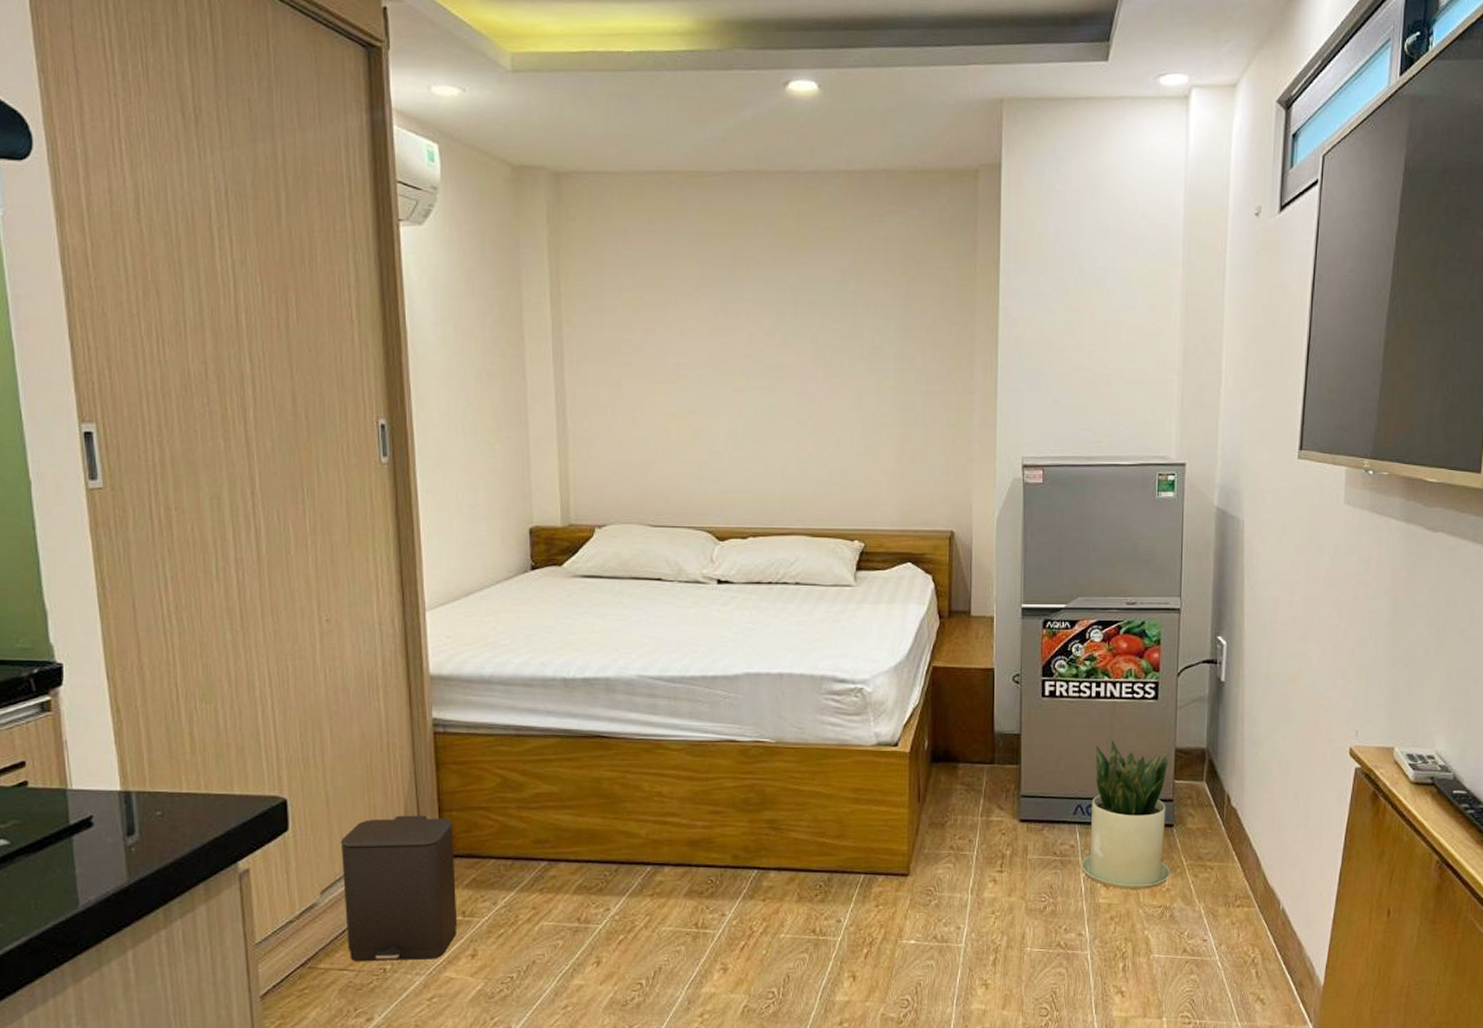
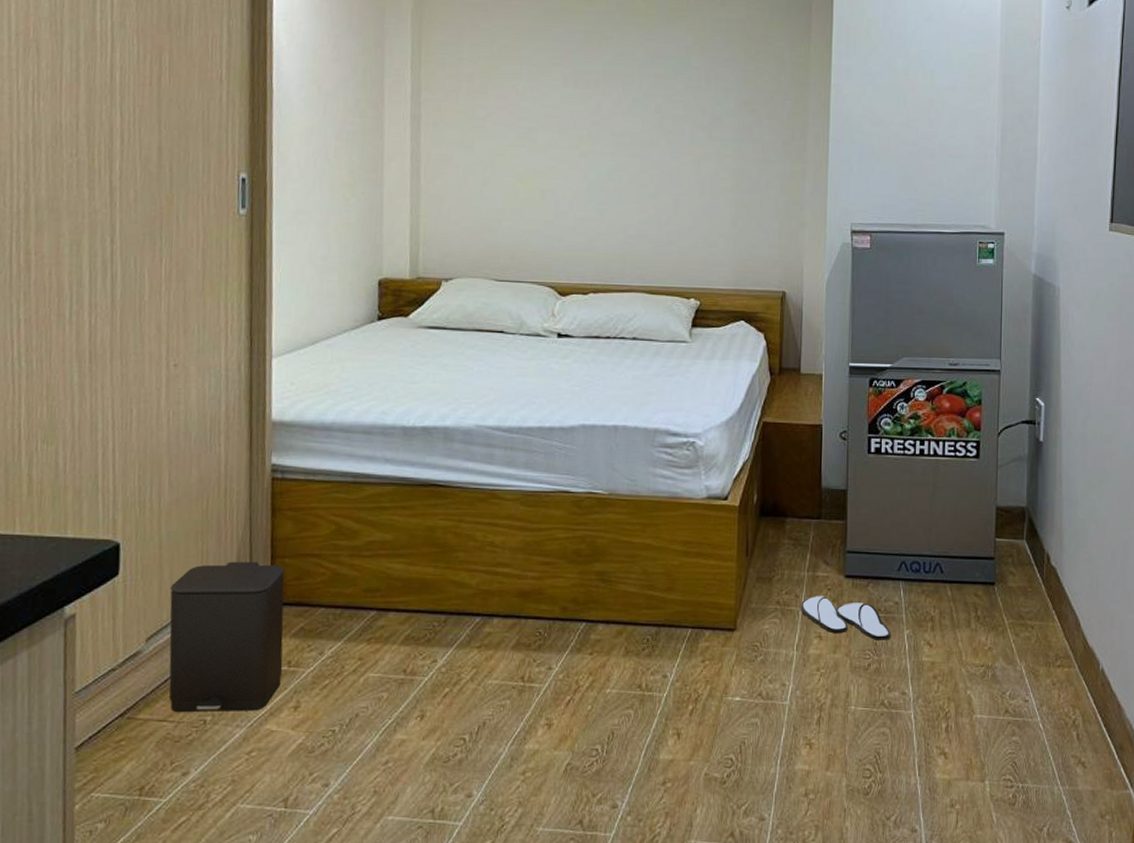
slippers: none [974,840,1068,883] -> present [800,596,892,640]
planter: present [1080,739,1171,890] -> none [904,497,992,648]

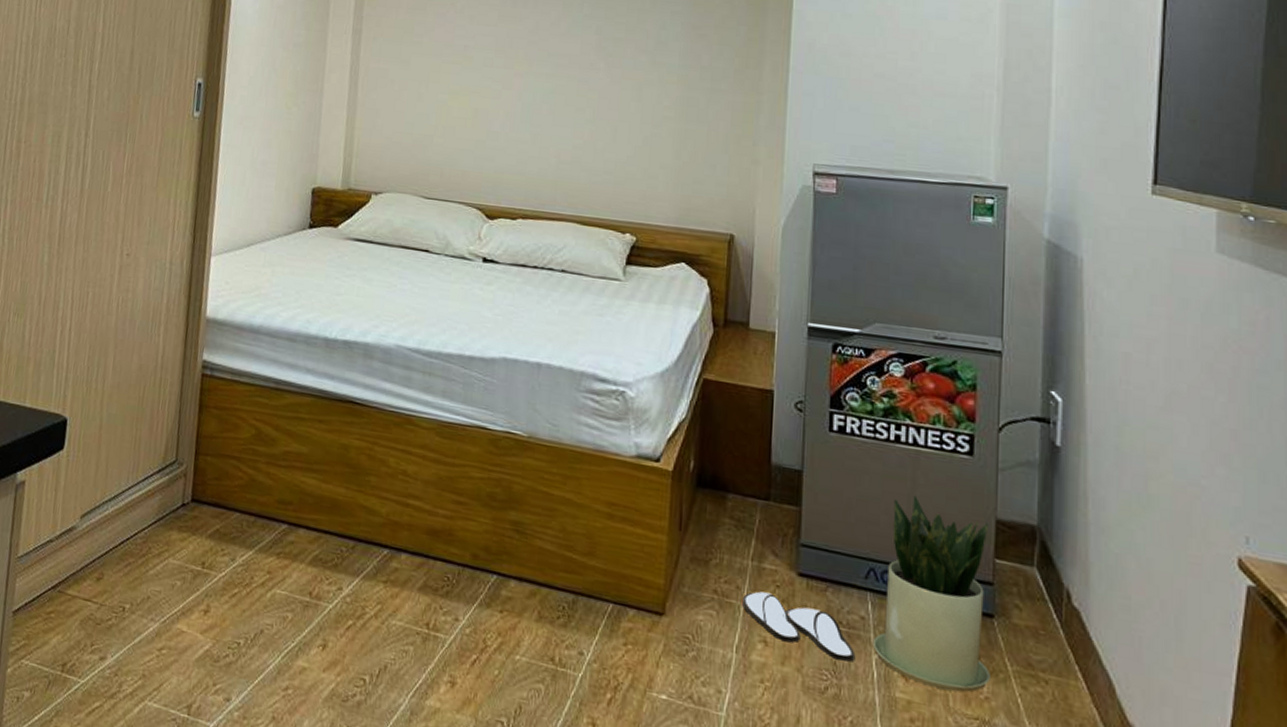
pedal bin: present [169,561,285,712] -> none [95,451,206,607]
planter: none [904,497,992,648] -> present [872,495,990,693]

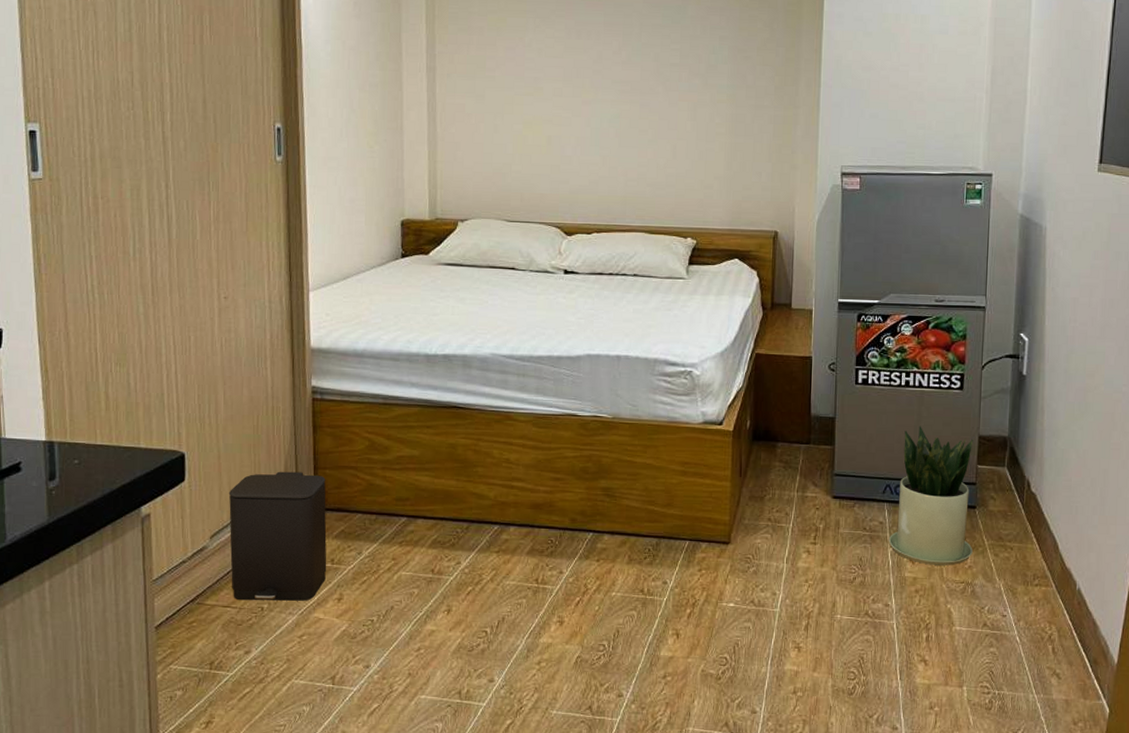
pedal bin: none [95,451,206,607] -> present [228,471,327,601]
slippers: present [741,591,856,662] -> none [790,514,876,556]

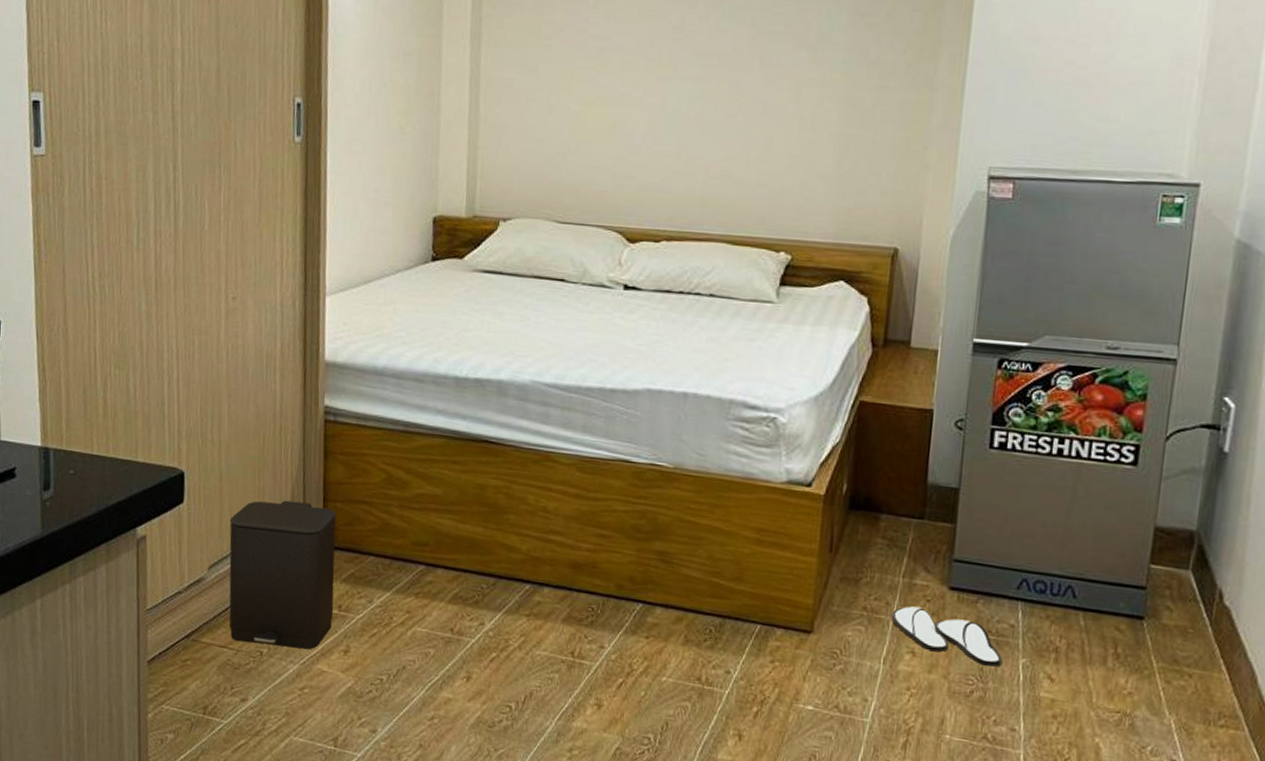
slippers: none [790,514,876,556] -> present [891,606,1003,667]
planter: present [888,425,974,566] -> none [1020,507,1147,690]

